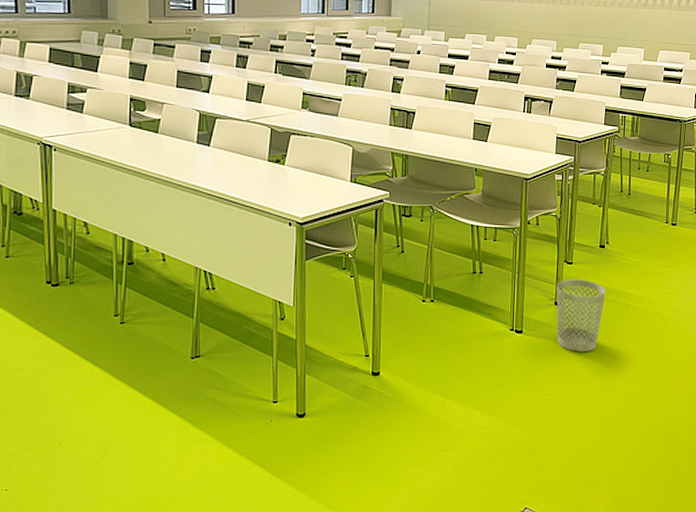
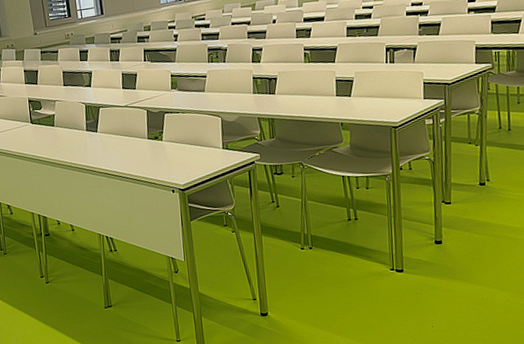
wastebasket: present [557,279,605,352] -> none [436,217,490,287]

